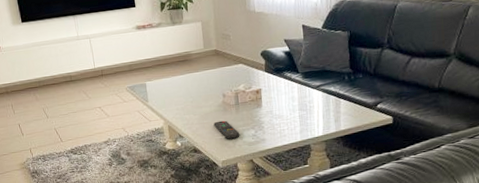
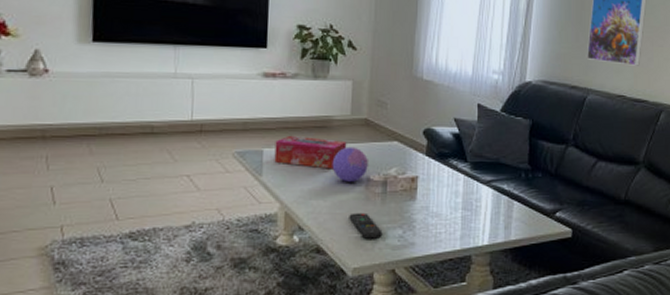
tissue box: none [153,69,205,92] -> present [274,135,347,169]
decorative ball: none [195,72,222,99] -> present [332,146,368,182]

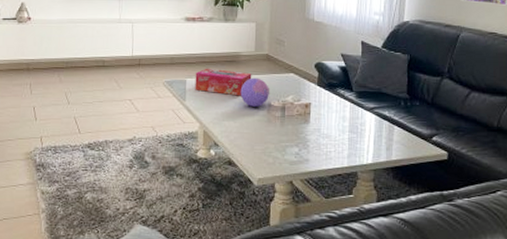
remote control: present [349,212,383,239] -> none [254,132,282,155]

